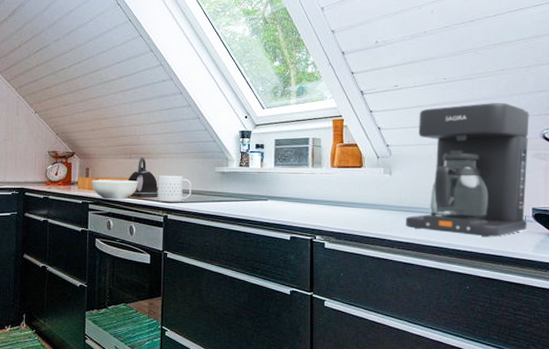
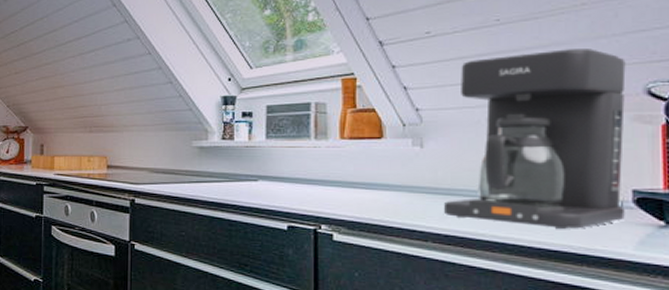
bowl: present [91,180,138,200] -> none [46,158,100,181]
kettle: present [128,157,159,198] -> none [88,130,124,179]
mug: present [158,175,192,202] -> none [123,152,163,183]

